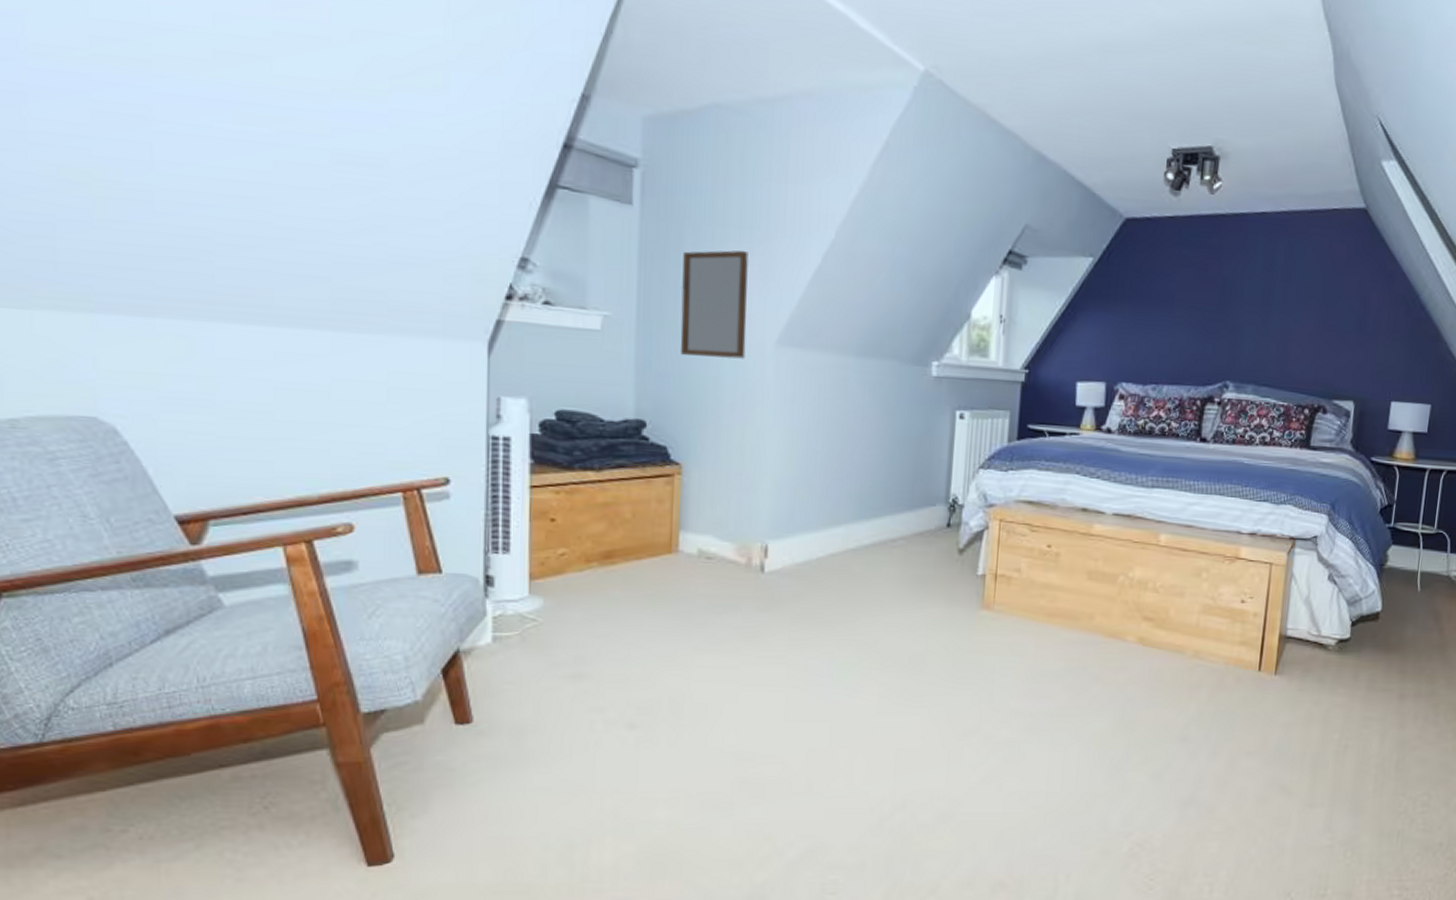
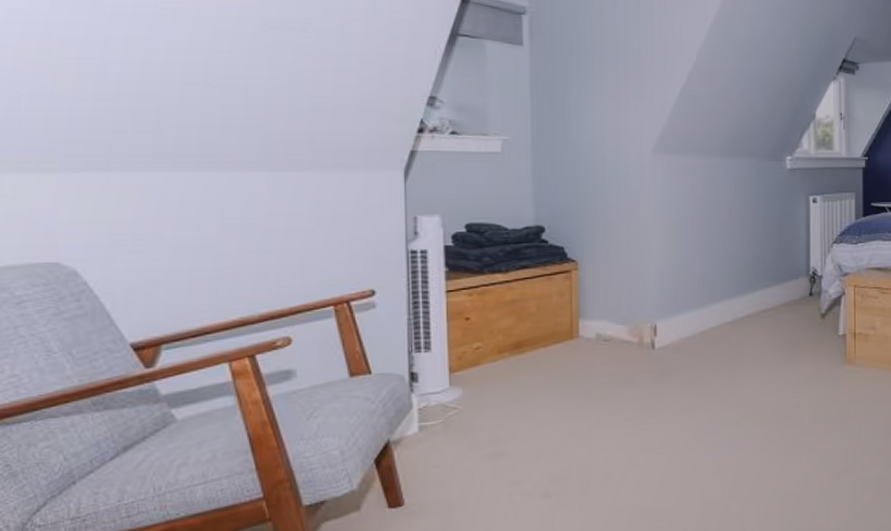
home mirror: present [680,250,749,359] -> none [569,76,627,167]

